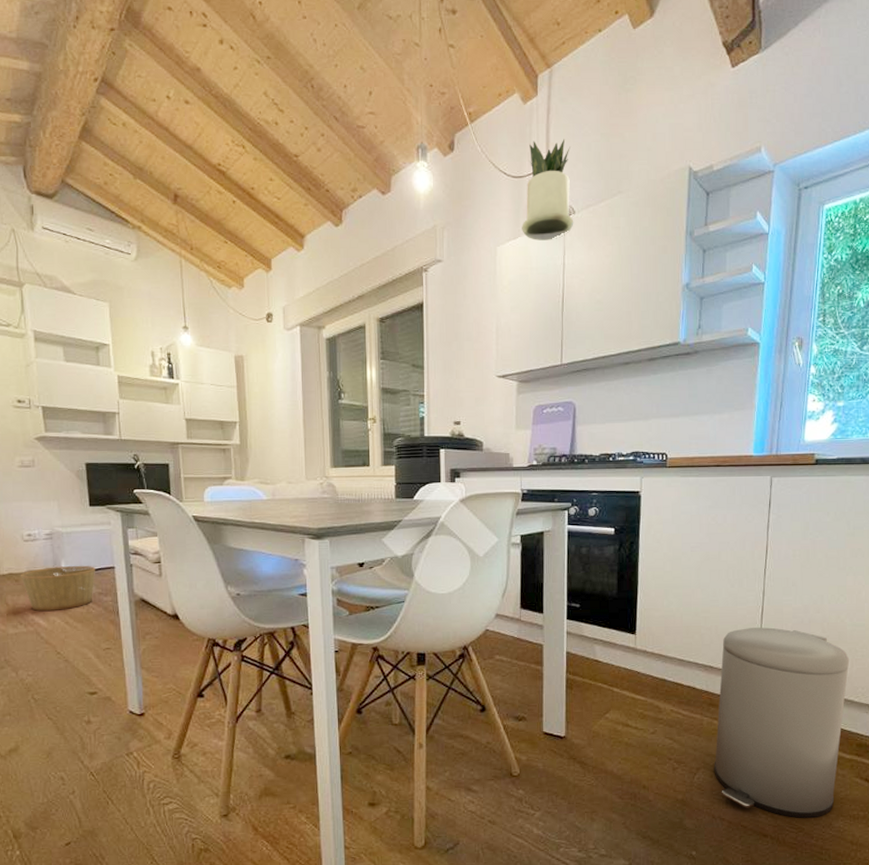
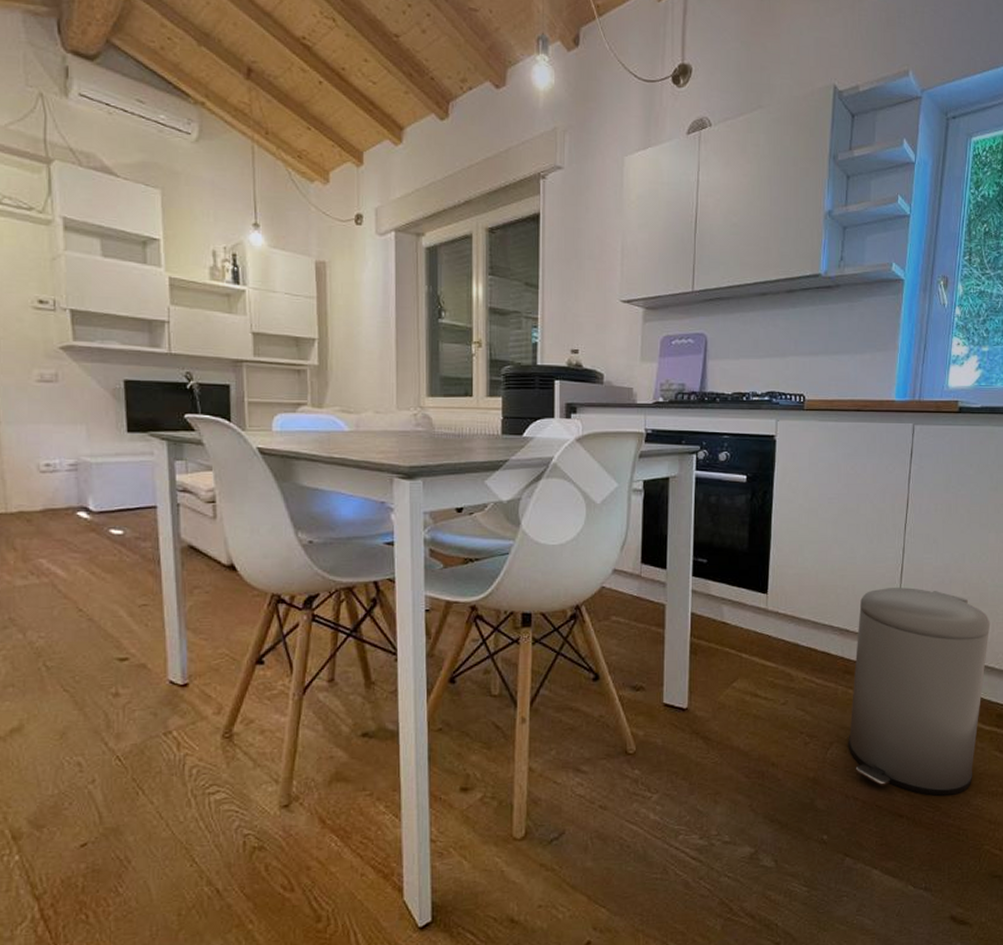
basket: present [21,565,96,612] -> none [35,503,133,559]
planter: present [522,139,574,241] -> none [652,42,710,154]

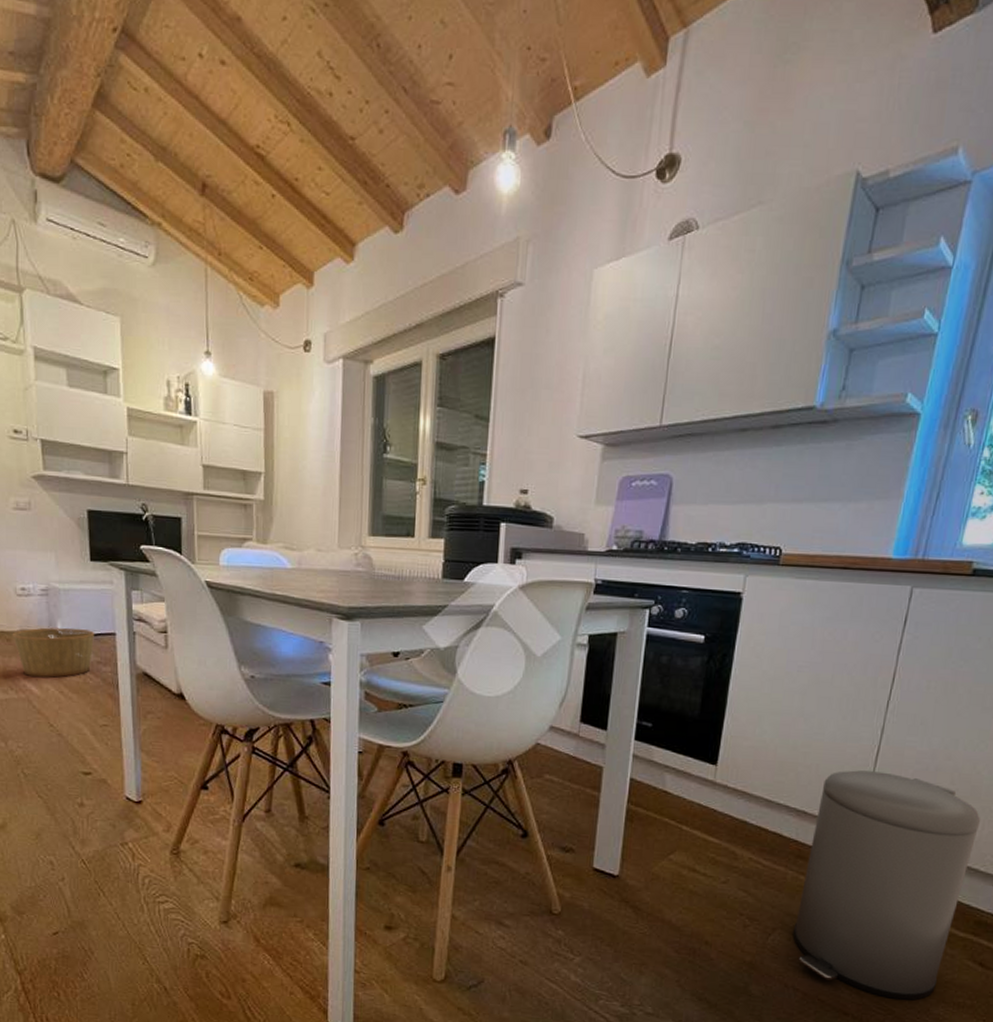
basket: none [35,503,133,559] -> present [13,627,95,678]

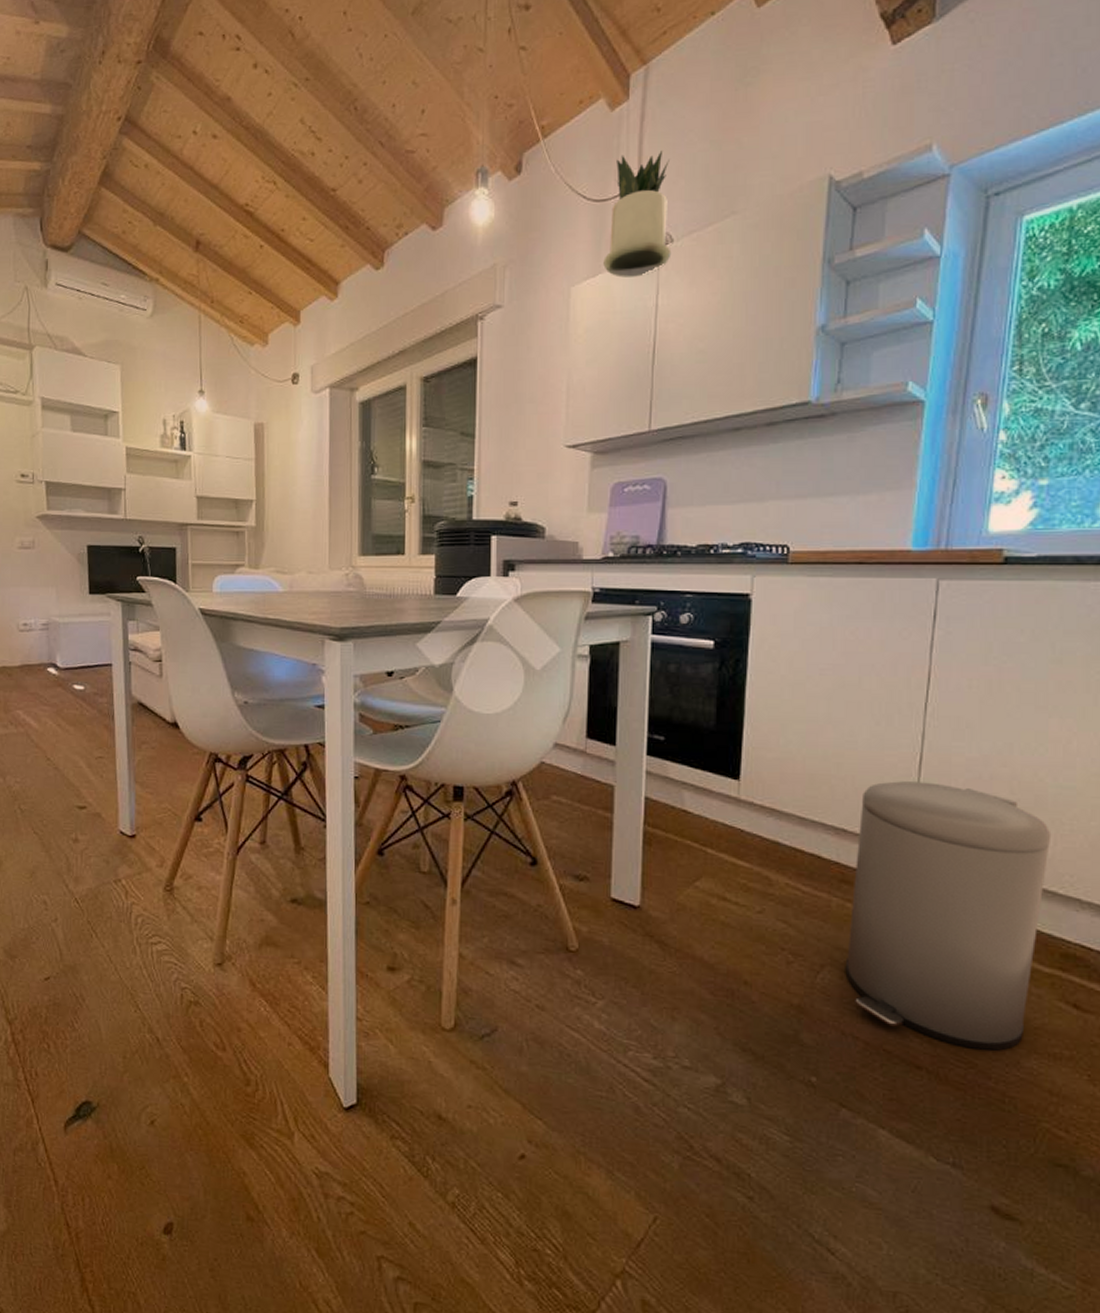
basket: present [13,627,95,678] -> none [14,660,93,712]
planter: none [627,127,702,264] -> present [603,150,672,278]

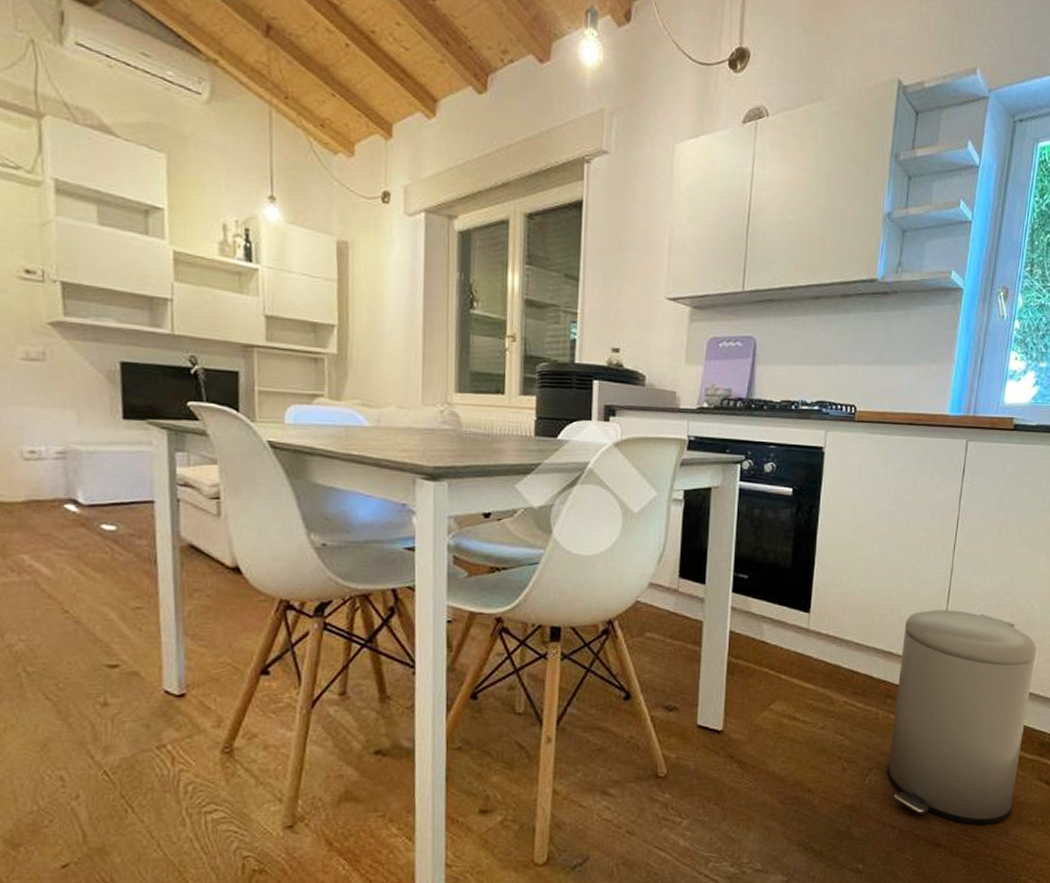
planter: present [603,150,672,278] -> none [706,23,768,144]

